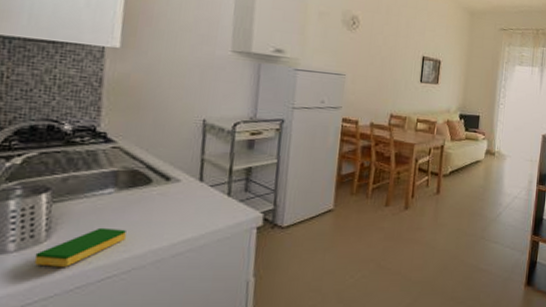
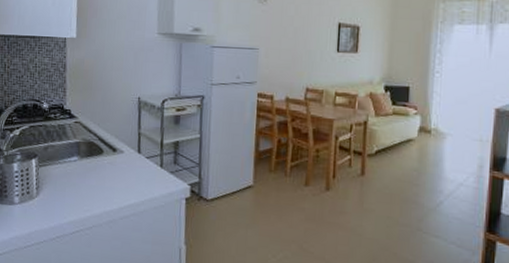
dish sponge: present [33,227,126,267] -> none [30,189,87,219]

